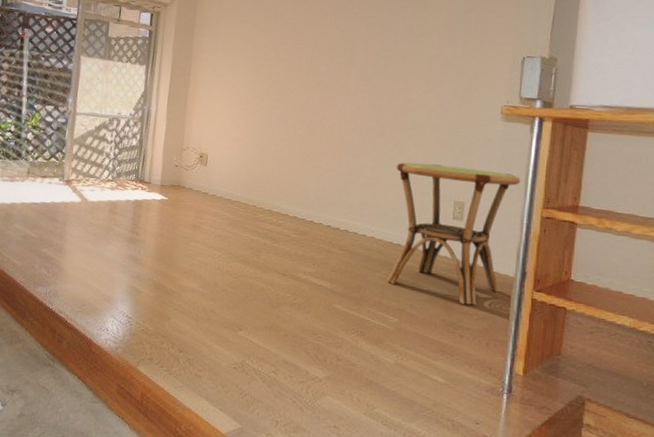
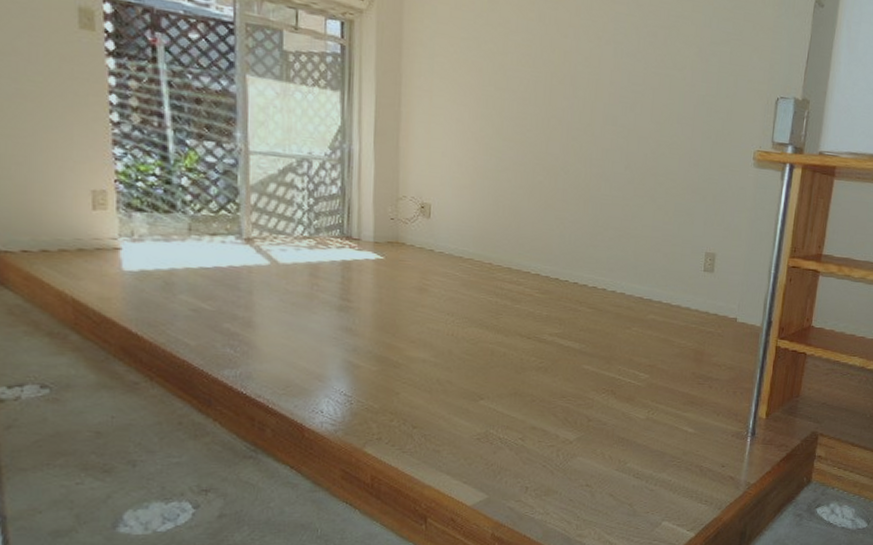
side table: present [387,162,521,306] -> none [637,212,770,357]

